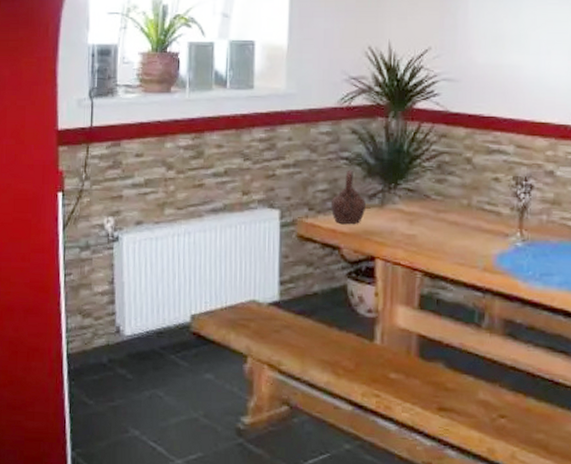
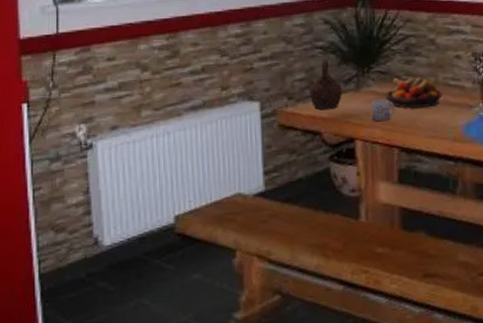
mug: none [395,219,421,241] -> present [371,99,395,121]
fruit bowl: none [412,197,475,232] -> present [386,77,442,108]

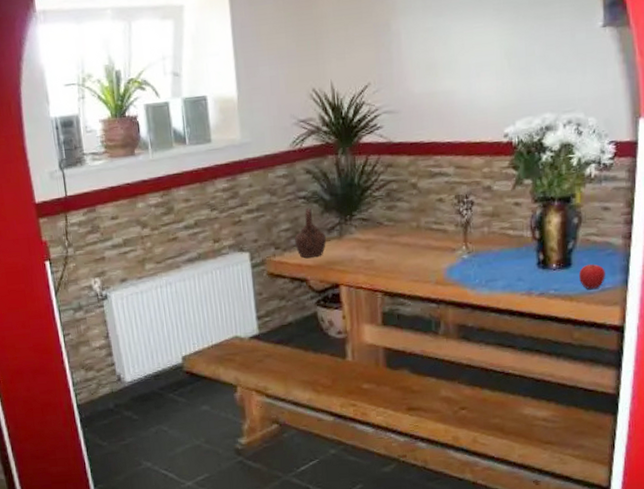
mug: present [371,99,395,121] -> none [354,246,378,267]
fruit bowl: present [386,77,442,108] -> none [368,222,425,253]

